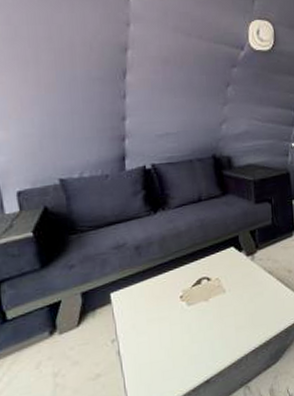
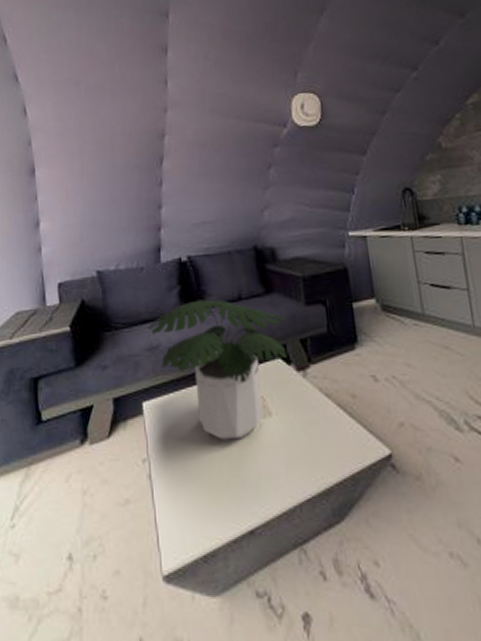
potted plant: none [114,202,239,316] -> present [148,299,288,440]

